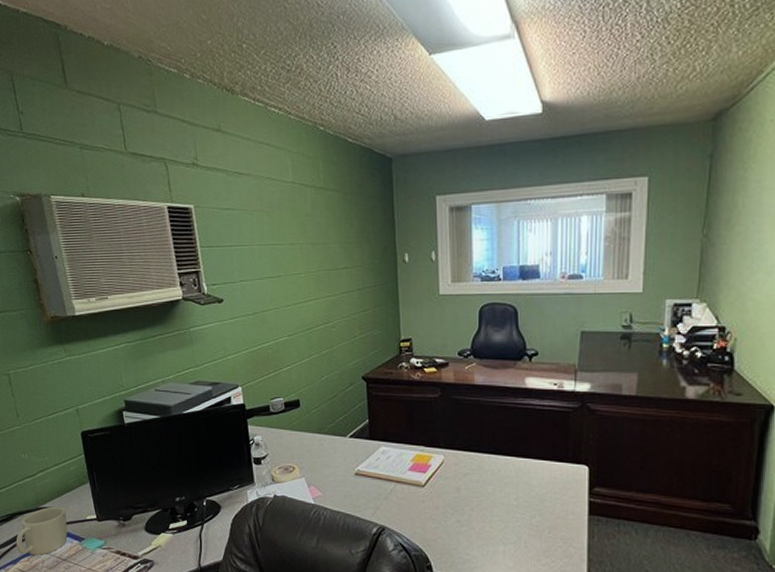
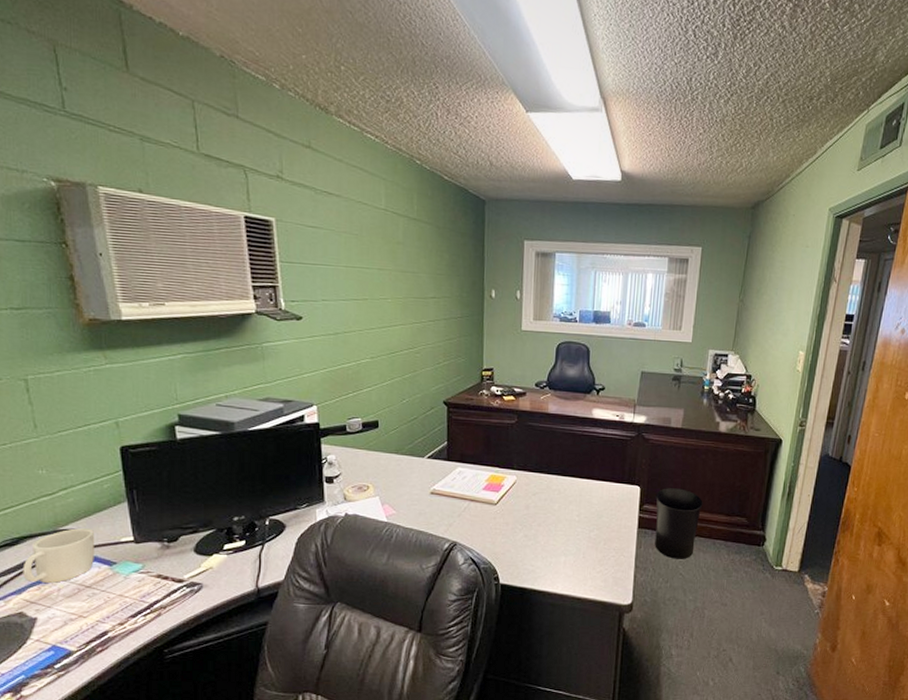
waste bin: none [608,467,670,553] -> present [655,488,703,559]

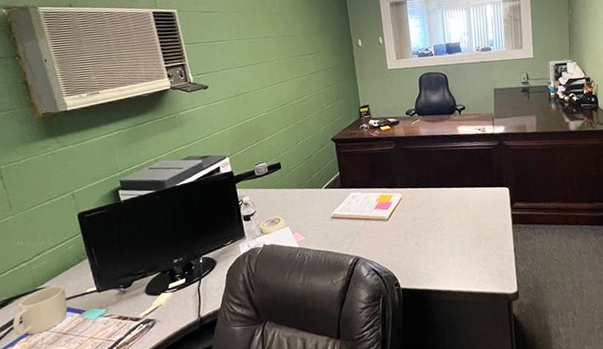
waste bin: present [655,488,703,559] -> none [523,184,566,247]

